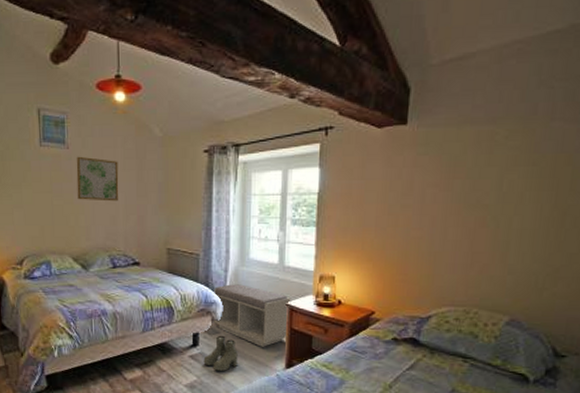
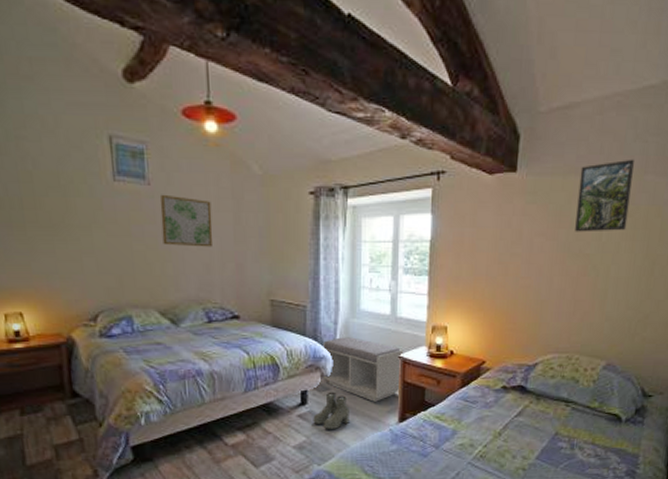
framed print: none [471,106,538,183] -> present [575,159,634,232]

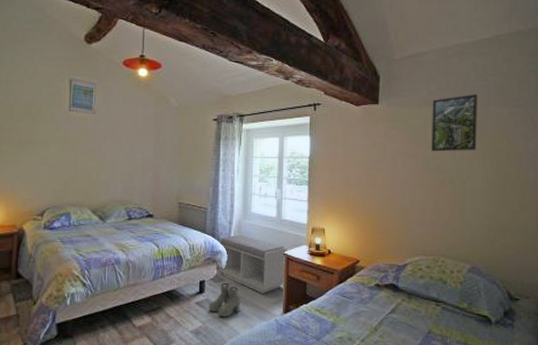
wall art: present [160,194,213,247] -> none [100,120,138,160]

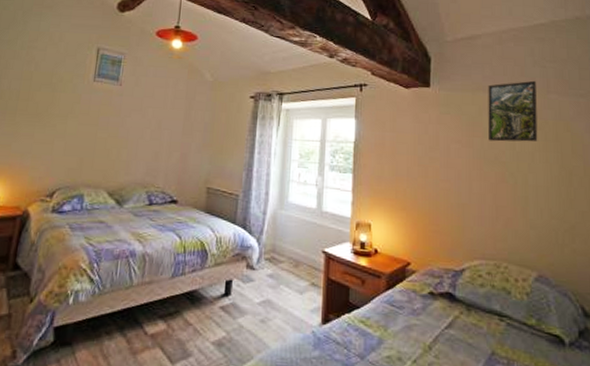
boots: present [208,283,240,317] -> none [234,285,272,326]
bench: present [219,235,288,293] -> none [249,227,329,299]

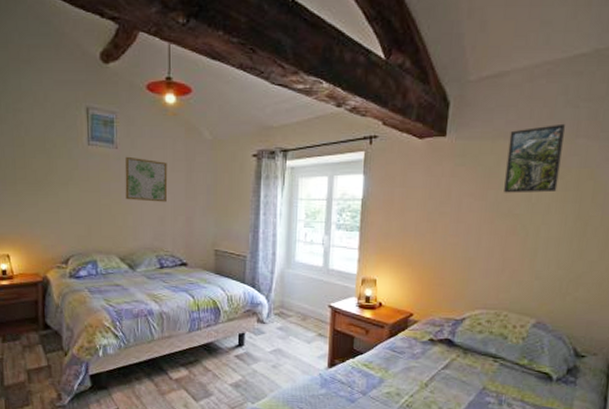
wall art: none [123,93,168,138] -> present [124,156,168,202]

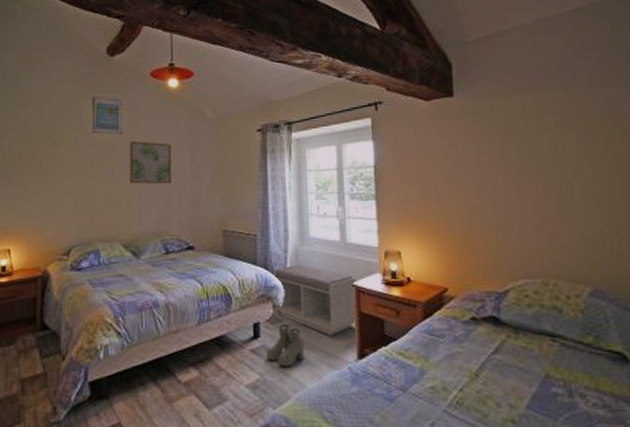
boots: none [248,336,282,370] -> present [266,325,305,366]
bench: none [260,286,335,347] -> present [274,265,357,335]
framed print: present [504,123,565,193] -> none [520,74,583,149]

